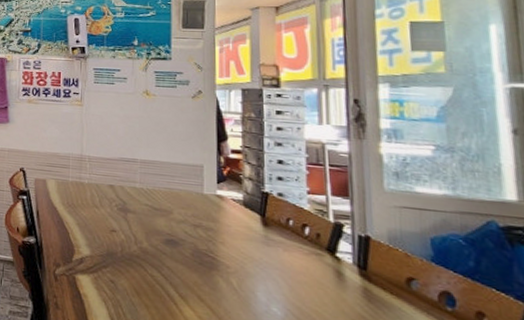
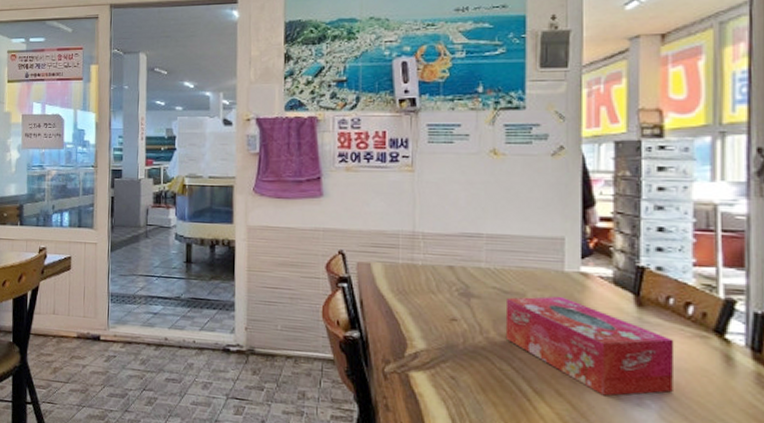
tissue box: none [156,214,296,303] -> present [505,296,675,396]

